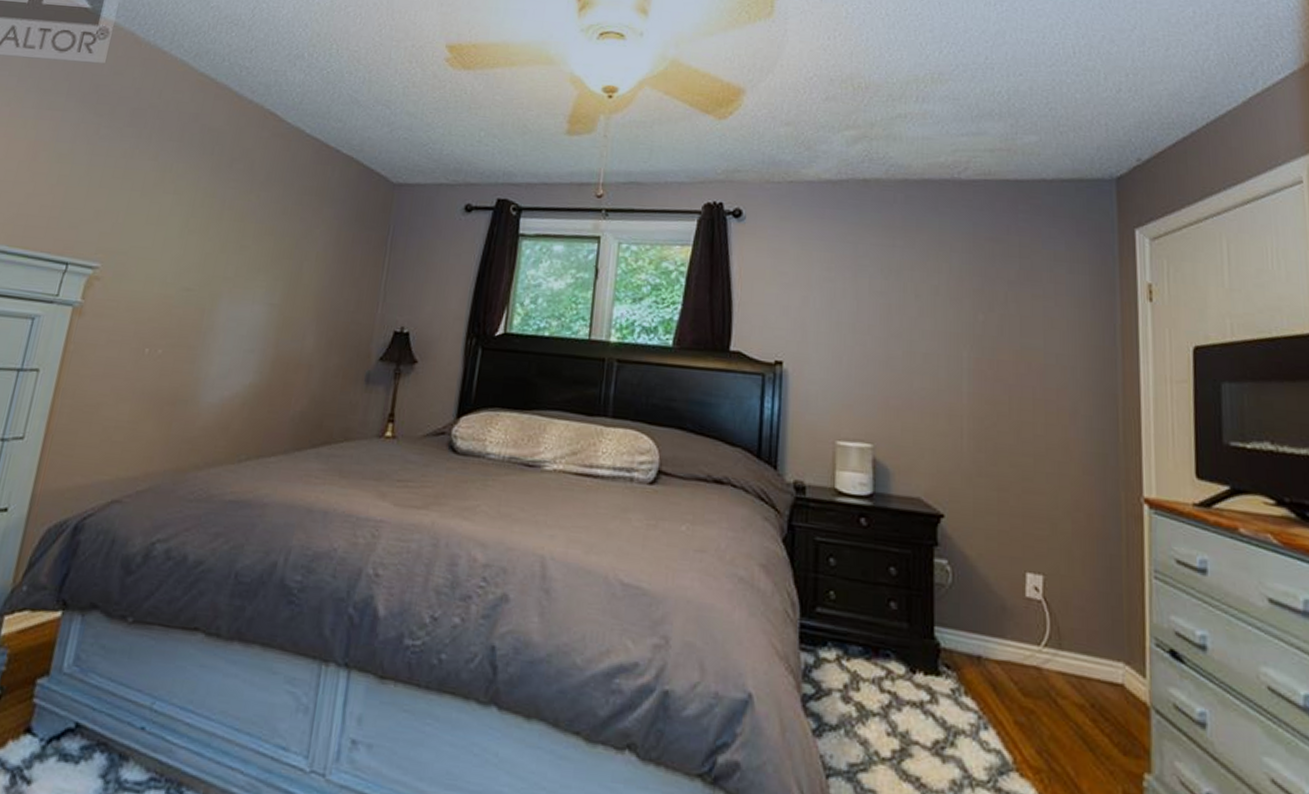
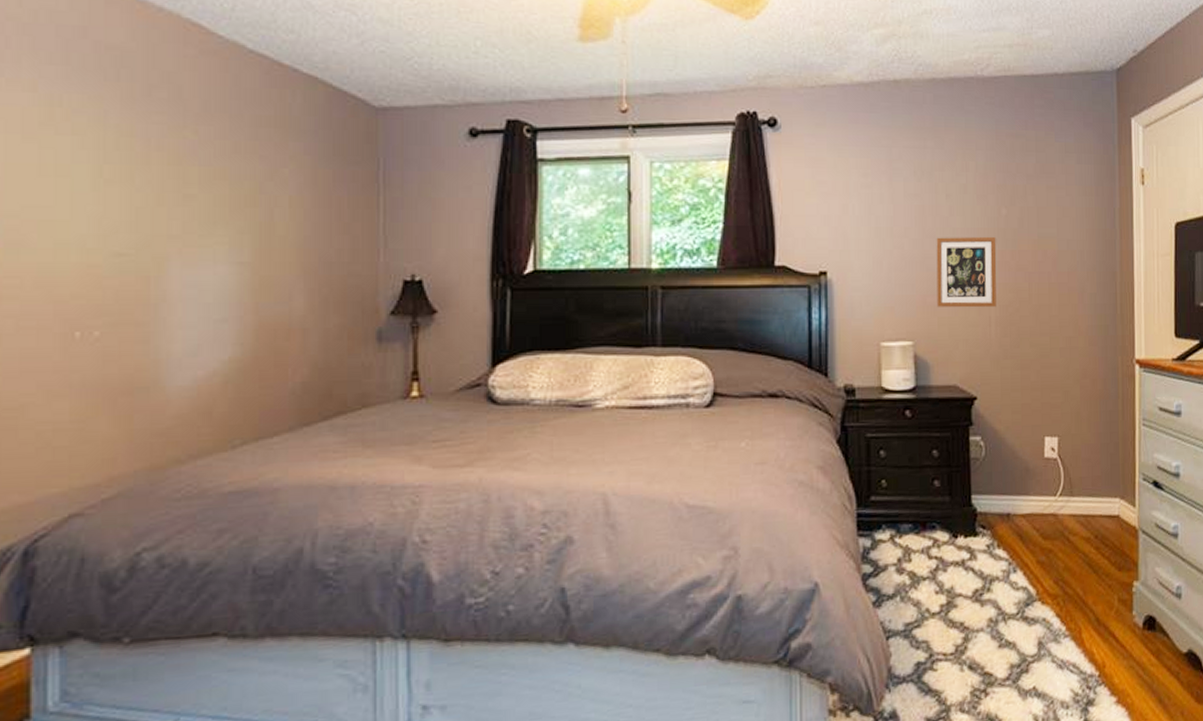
picture frame: none [901,337,971,419] -> present [936,236,997,308]

